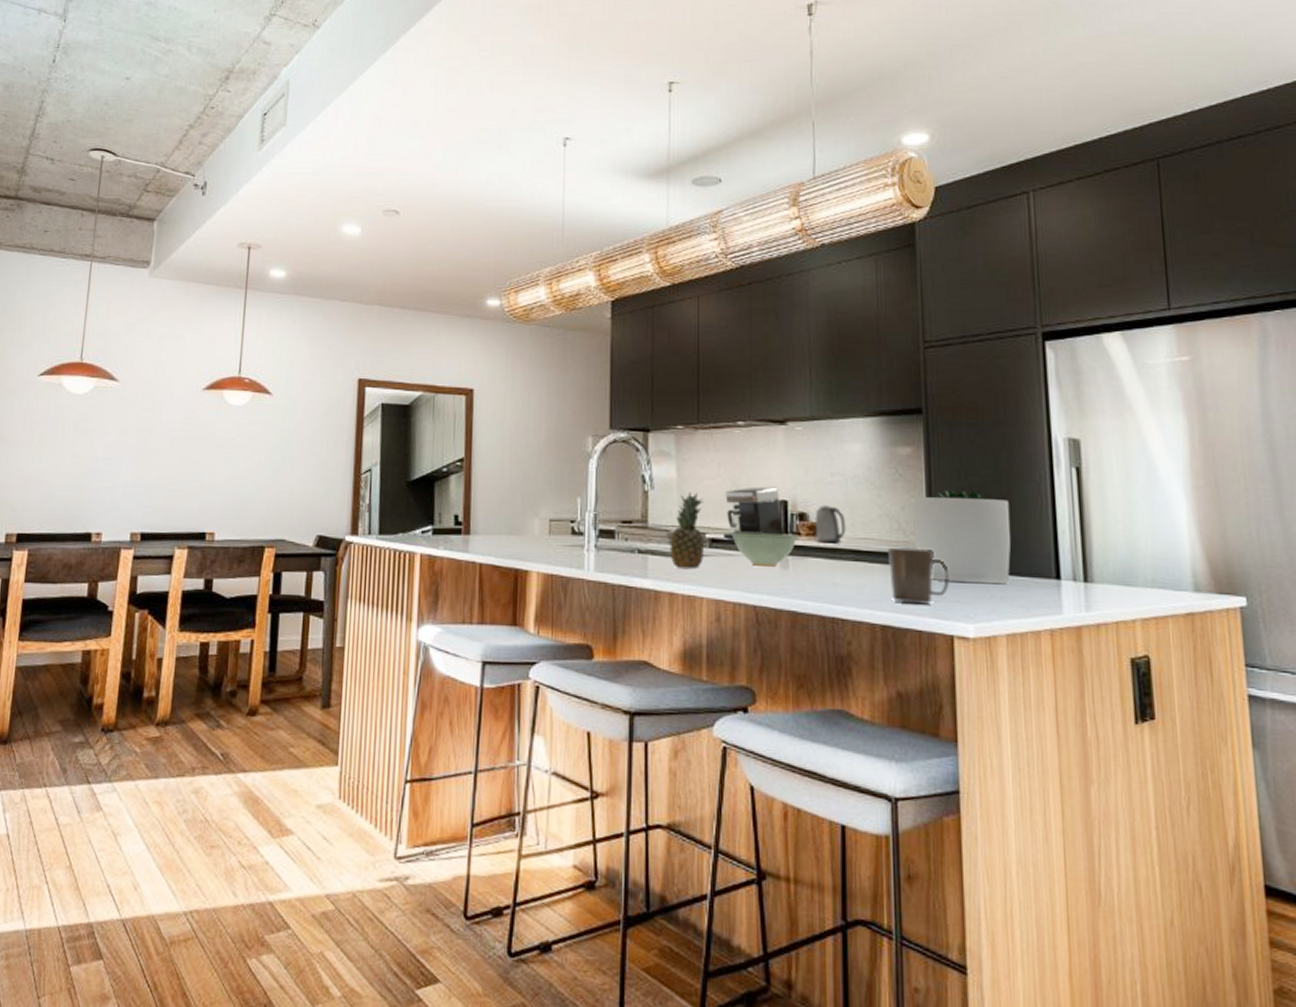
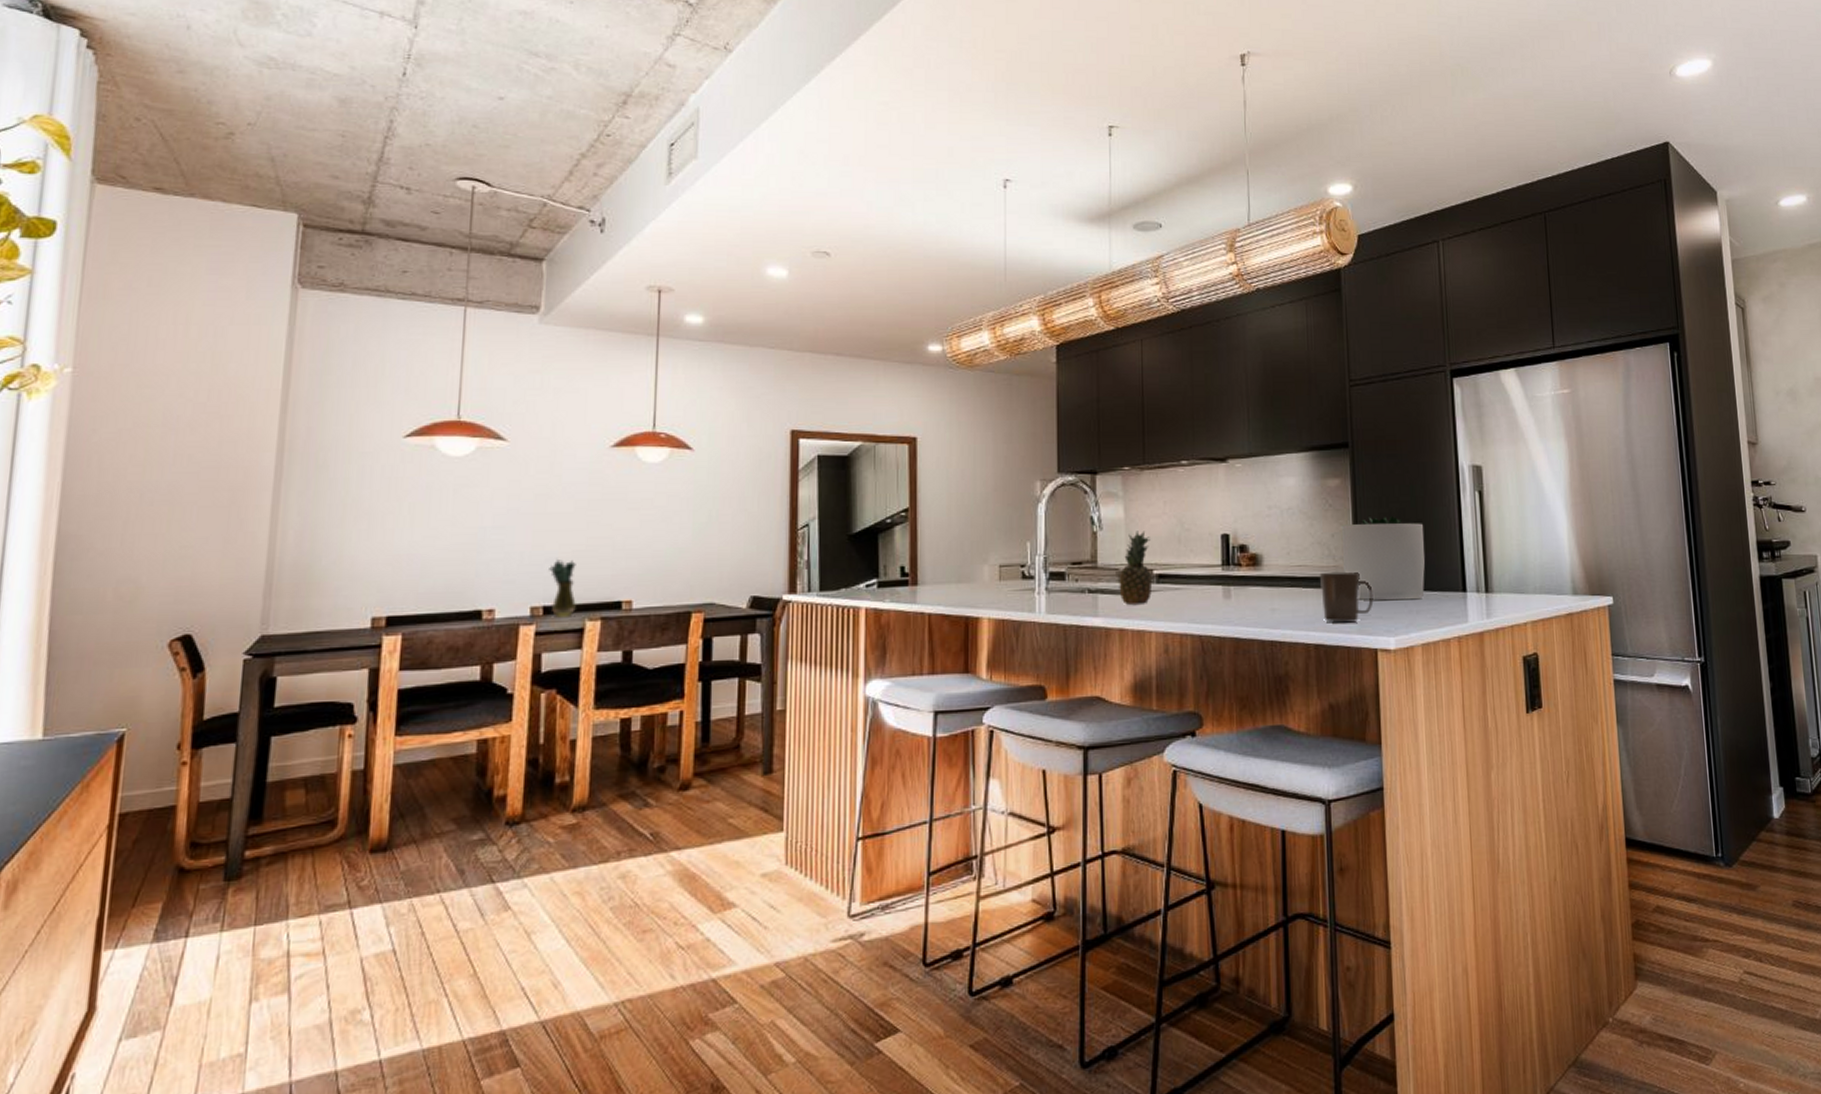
vase: none [147,491,170,546] -> present [549,559,576,619]
coffee maker: present [722,486,783,540] -> none [1169,522,1226,575]
bowl: present [732,532,797,568] -> none [1178,565,1239,599]
kettle: present [814,505,846,543] -> none [1254,537,1283,572]

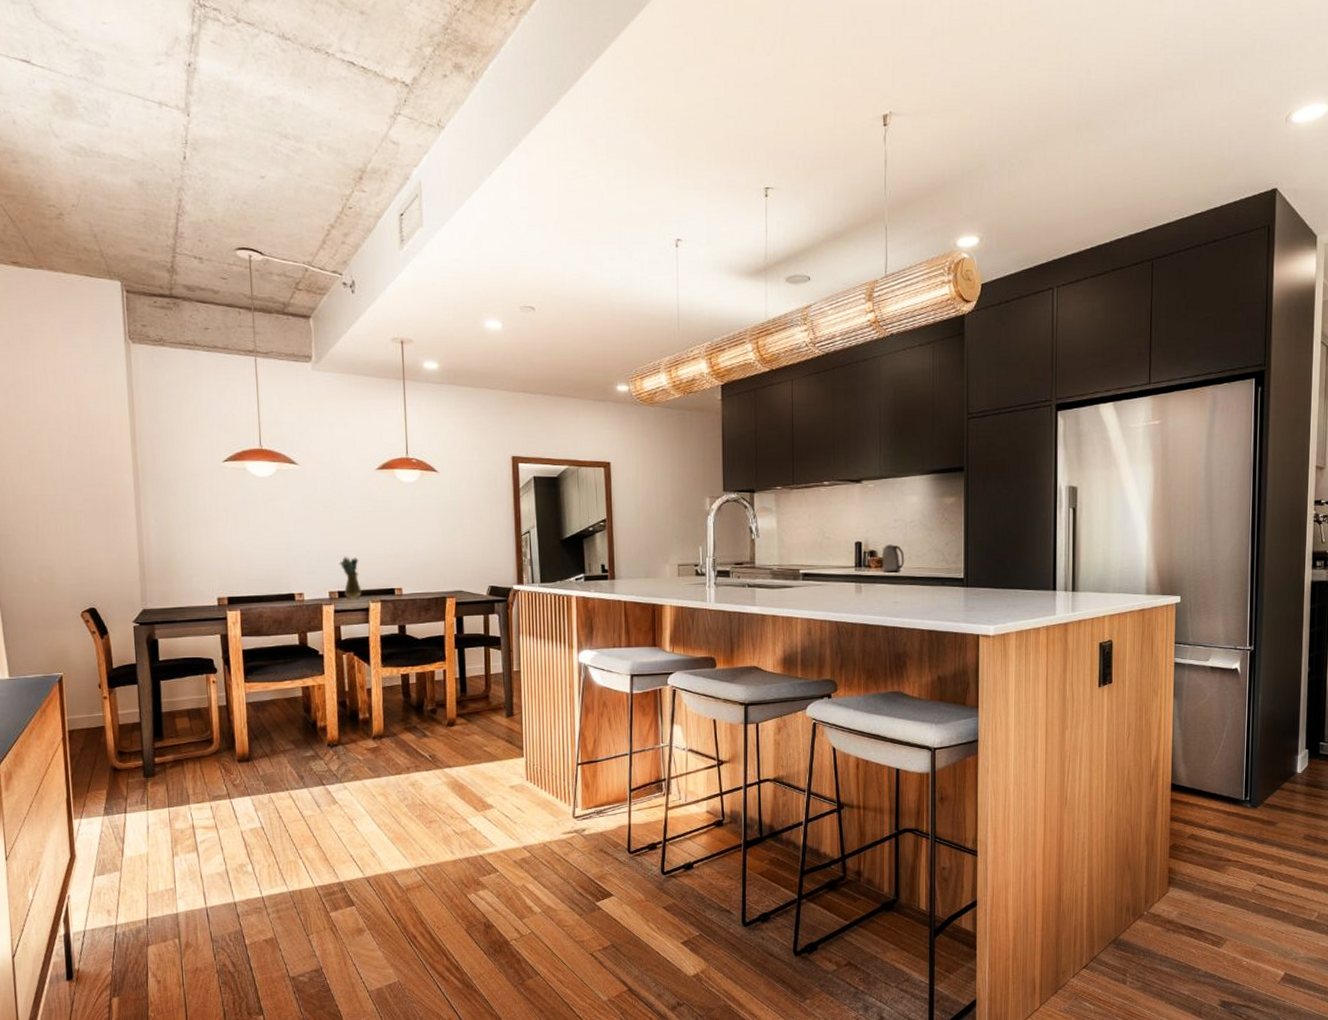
fruit: present [1119,531,1153,606] -> none [772,538,799,598]
kettle: none [1254,537,1283,572] -> present [881,544,905,573]
mug: present [1319,571,1374,623] -> none [934,573,978,614]
planter: present [1341,516,1426,601] -> none [954,529,1024,597]

